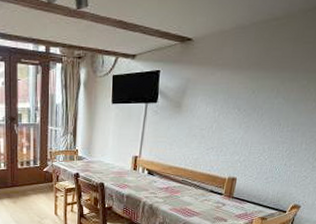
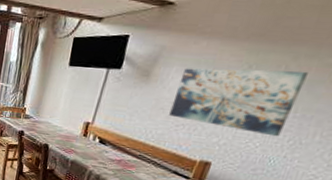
wall art: none [200,92,292,149] -> present [169,68,308,137]

